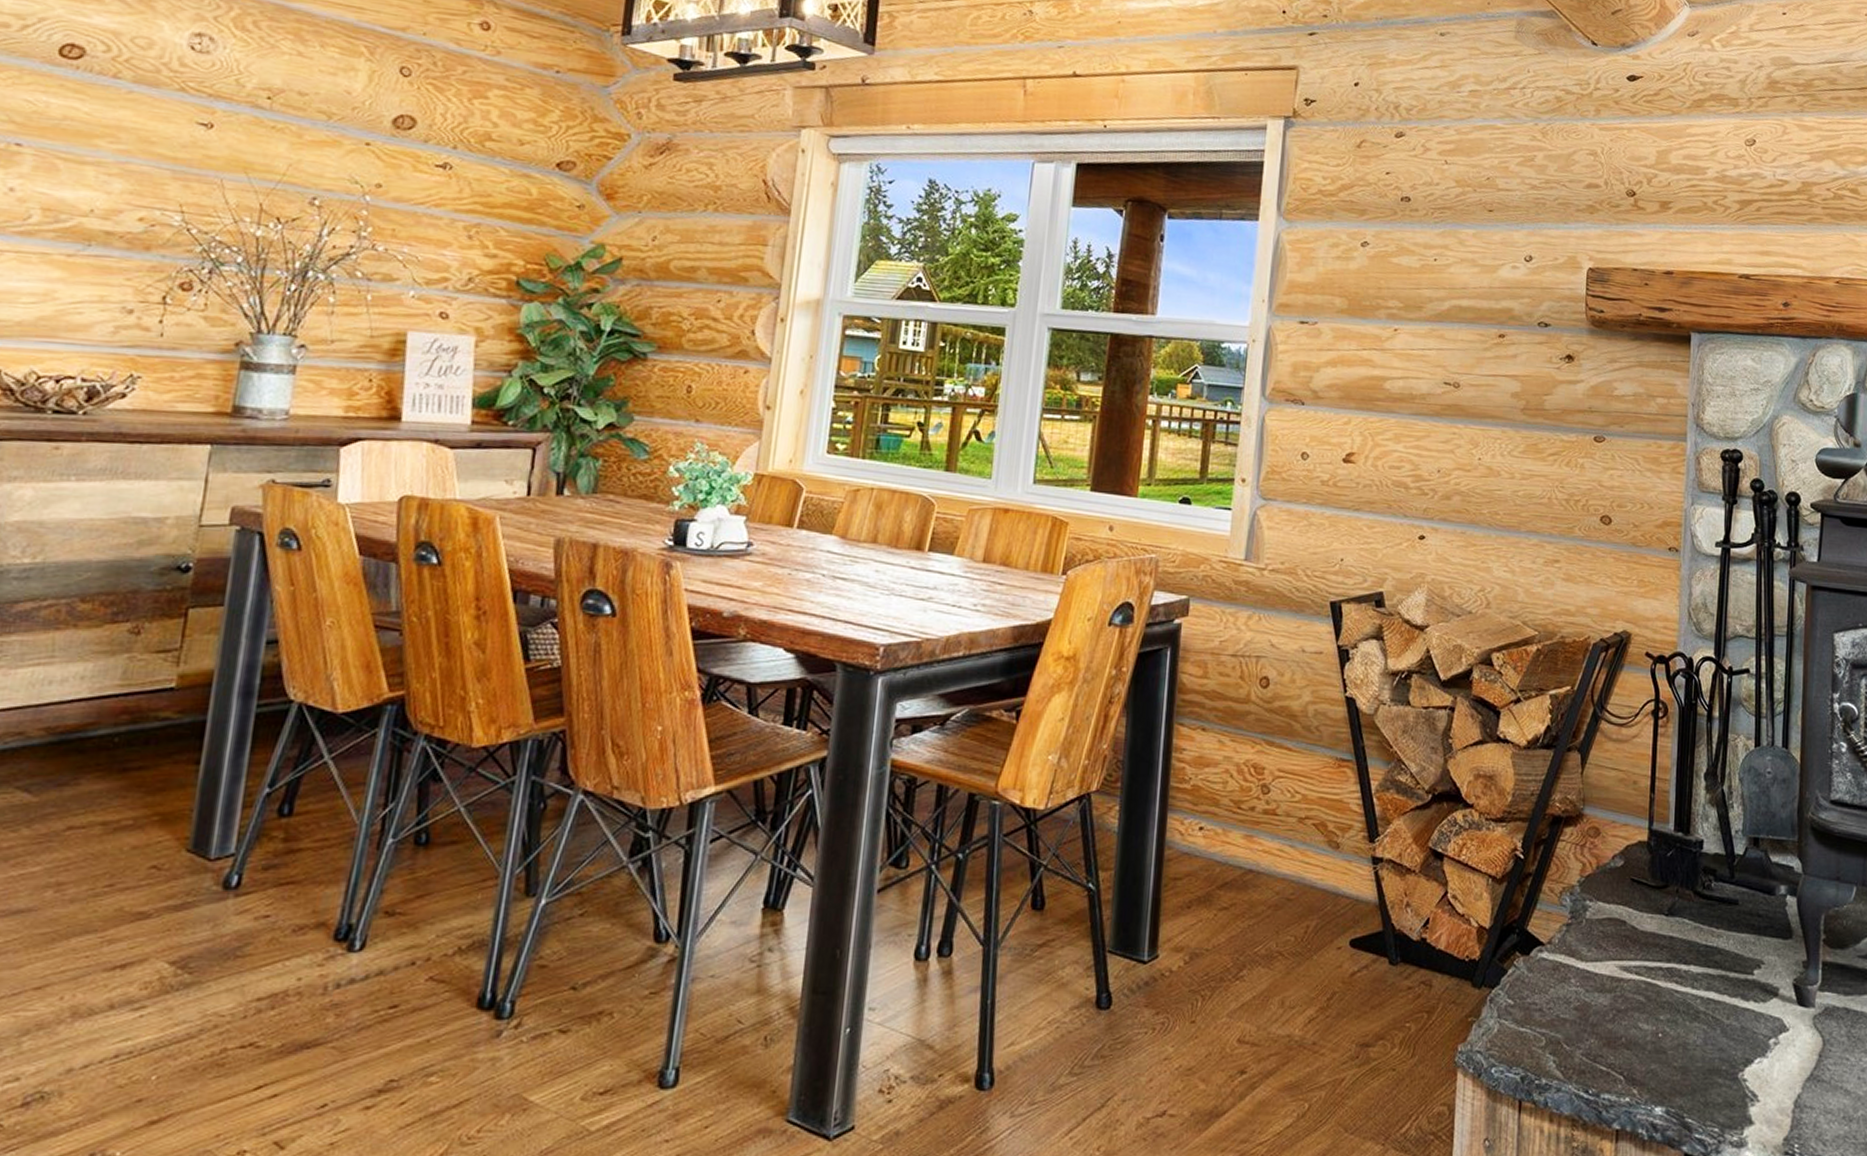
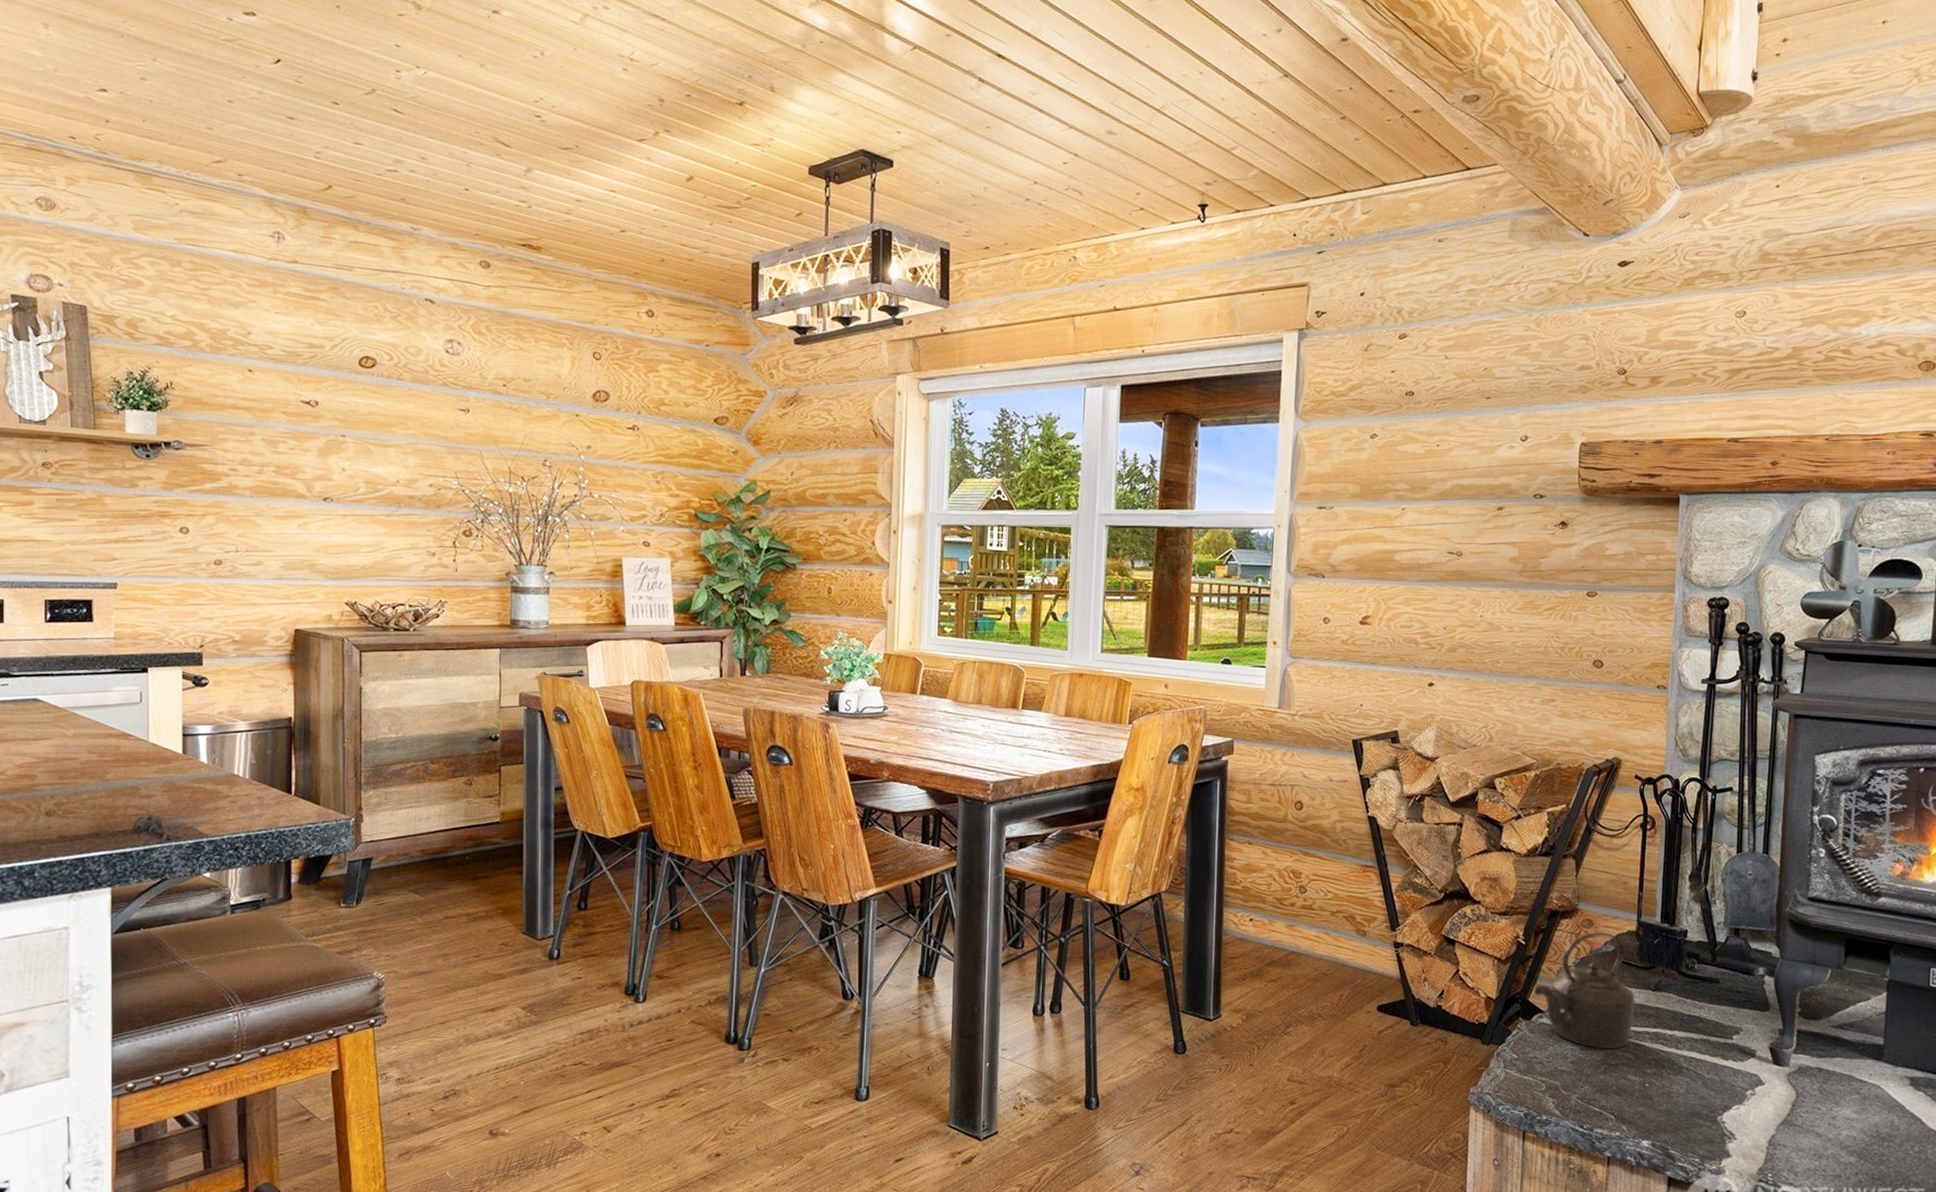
kettle: none [1533,842,1647,990] -> present [1533,932,1635,1049]

